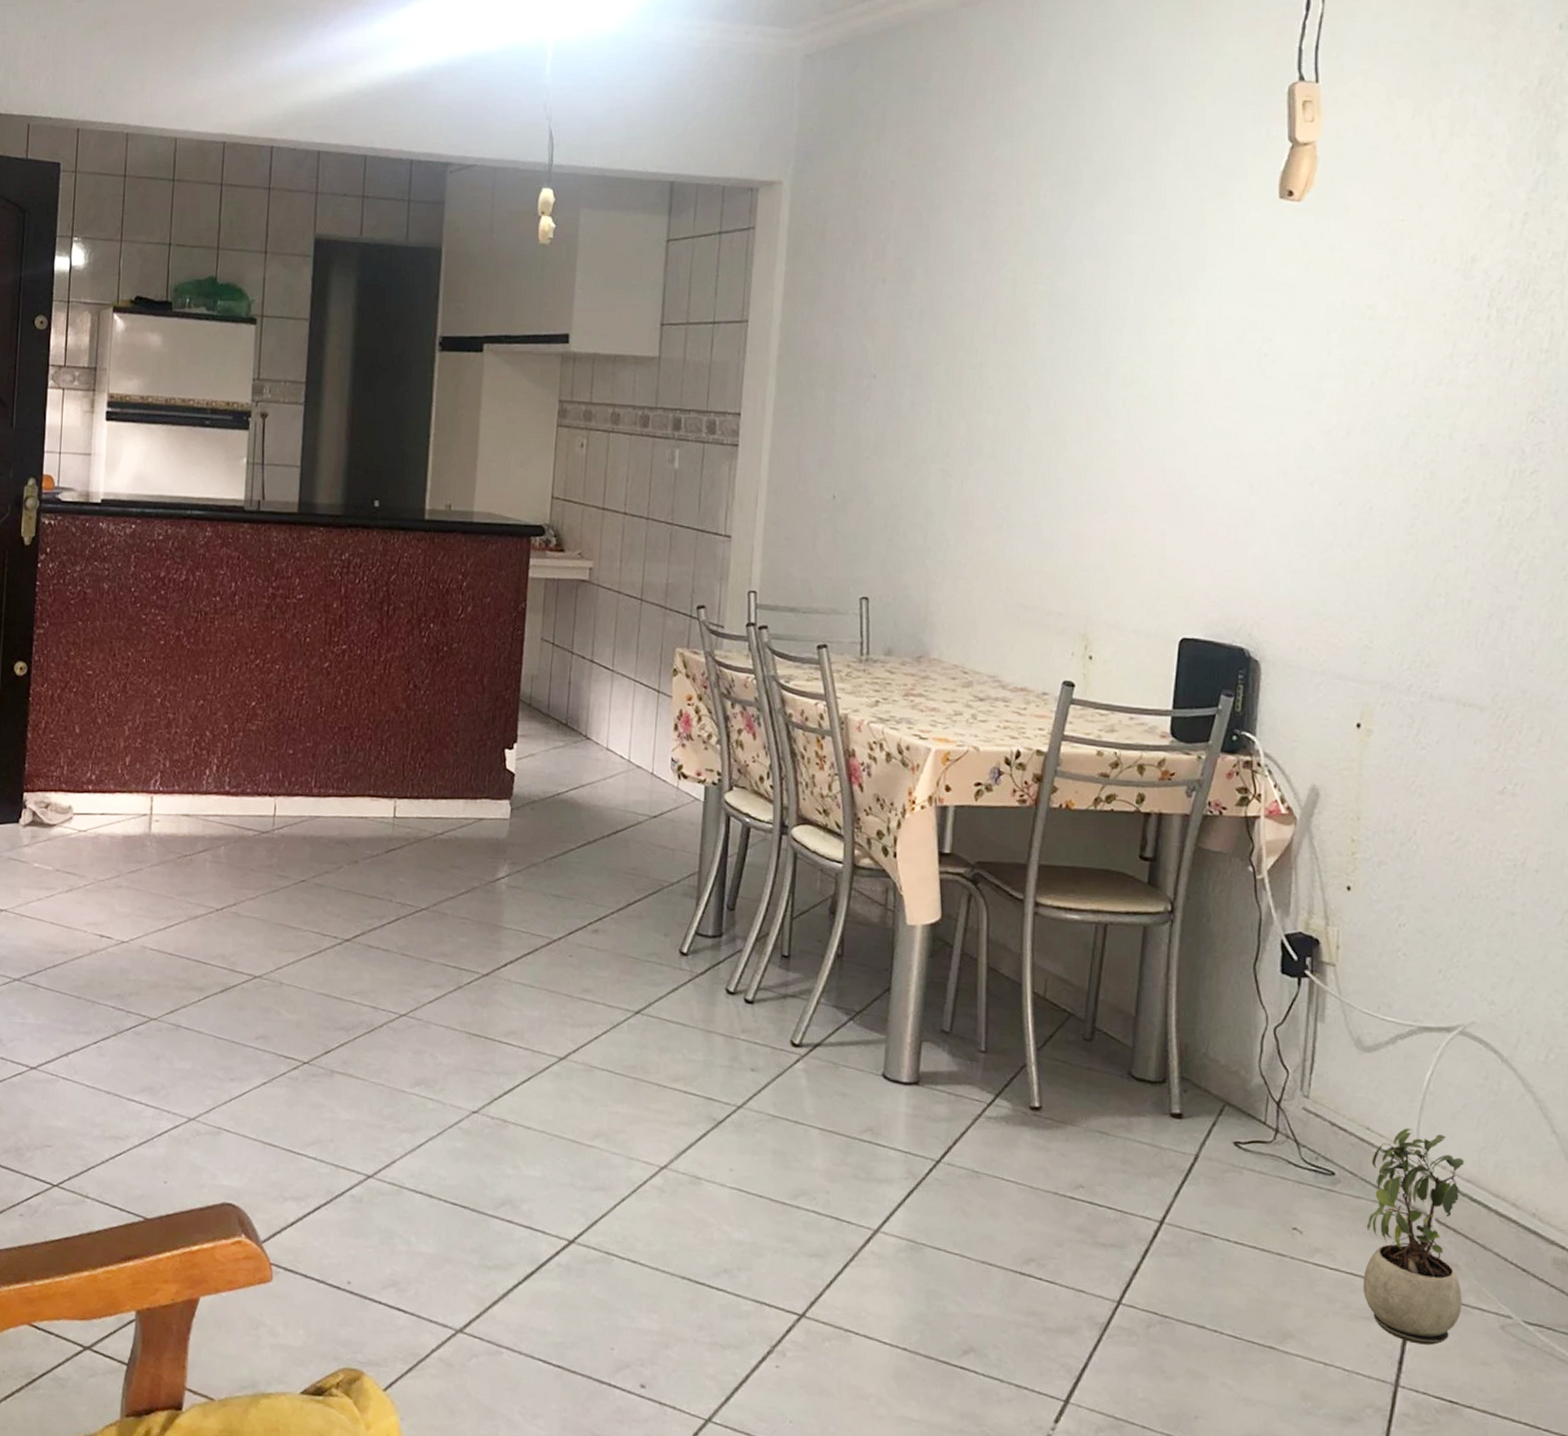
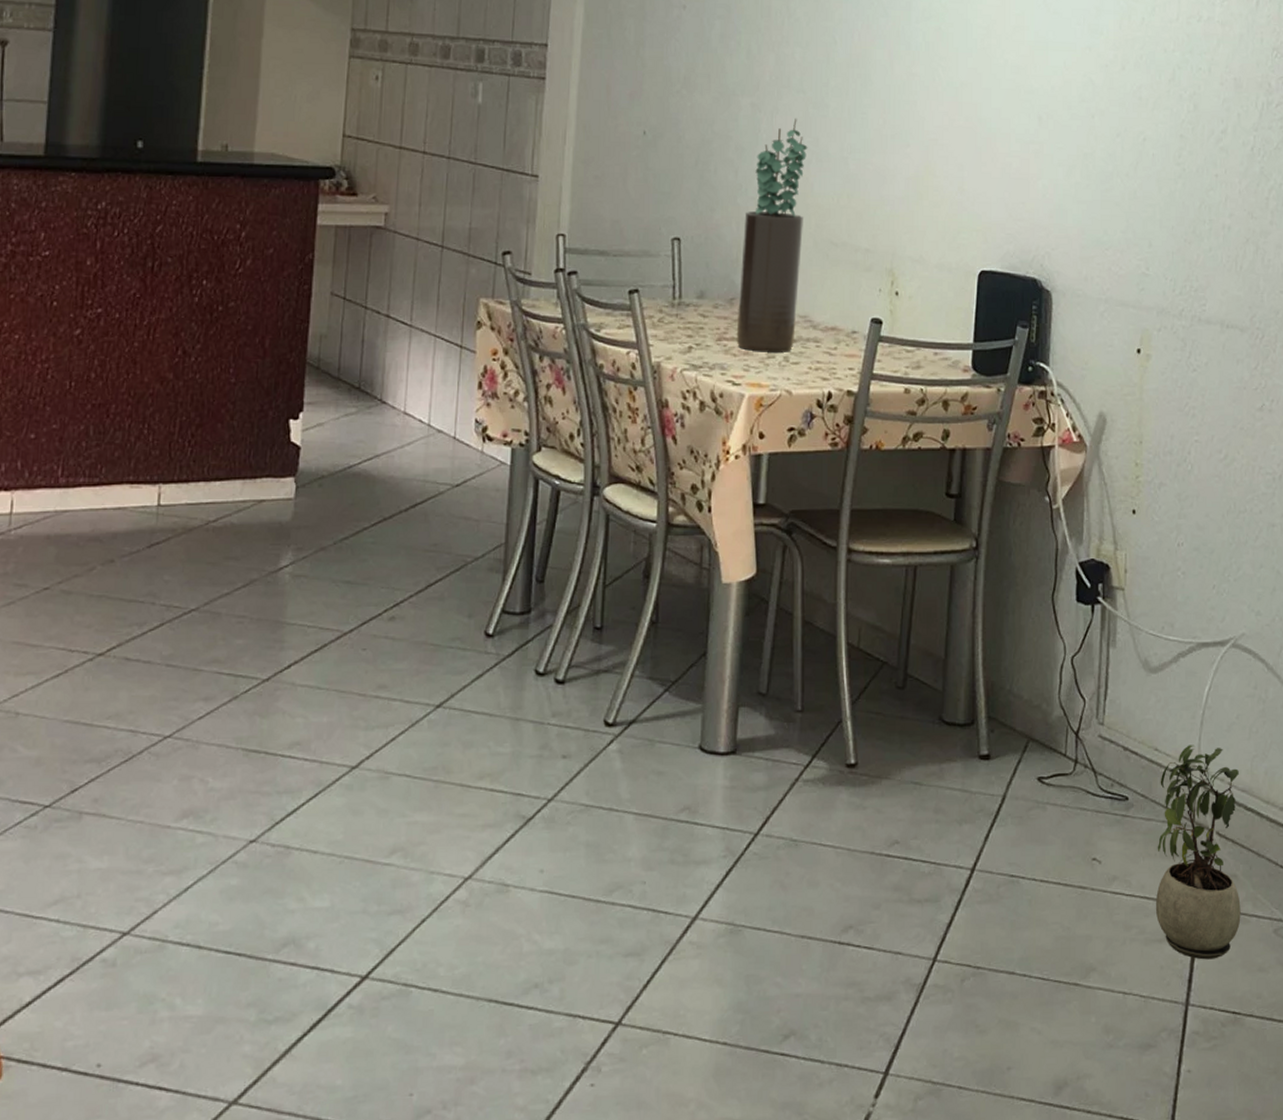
vase: none [923,485,999,710] -> present [736,119,808,352]

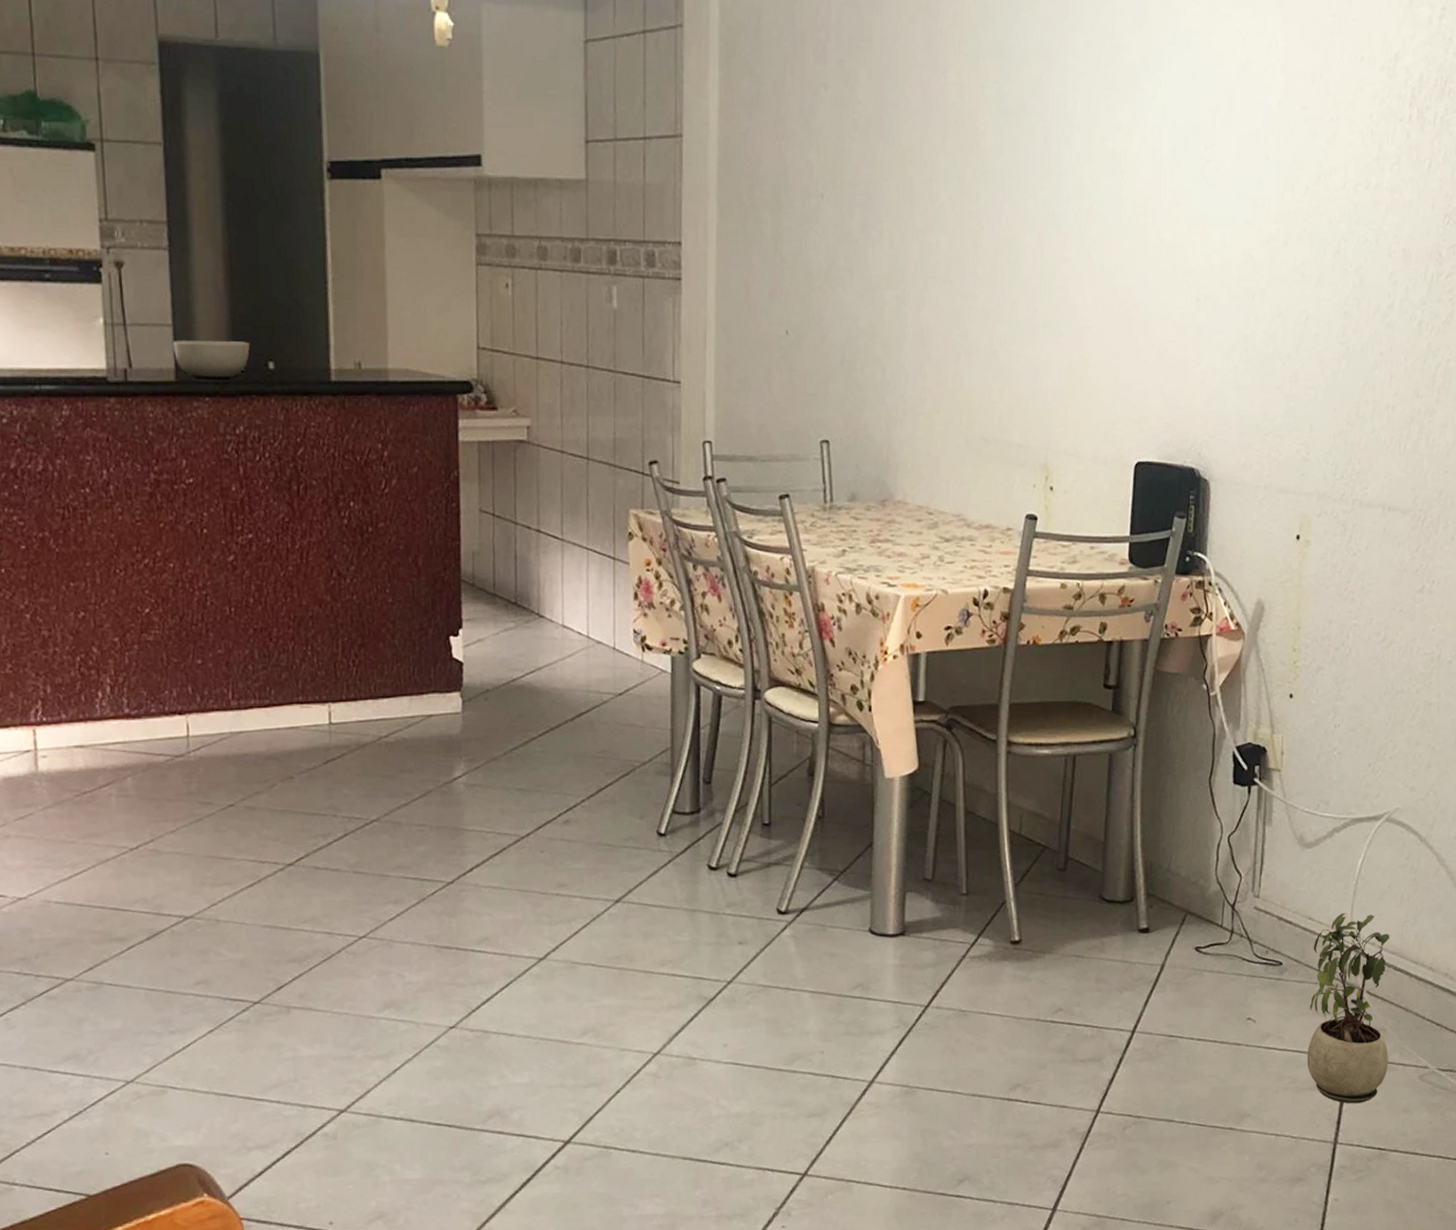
bowl: none [46,117,121,157] -> present [173,340,250,381]
vase: present [736,119,808,352] -> none [889,311,957,553]

